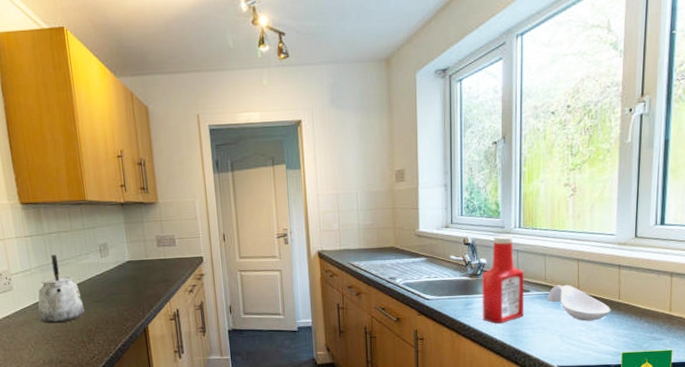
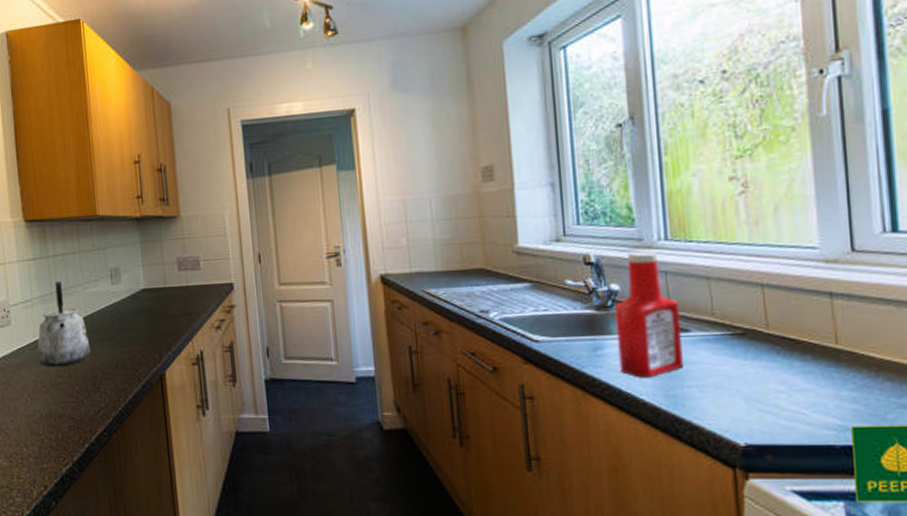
spoon rest: present [547,284,611,321] -> none [718,321,825,377]

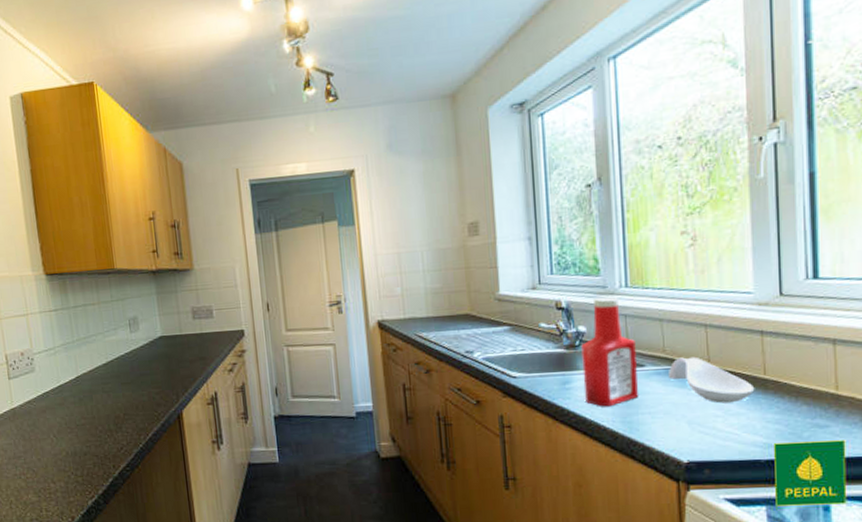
kettle: present [37,281,91,368] -> none [61,330,112,410]
spoon rest: none [718,321,825,377] -> present [667,356,755,404]

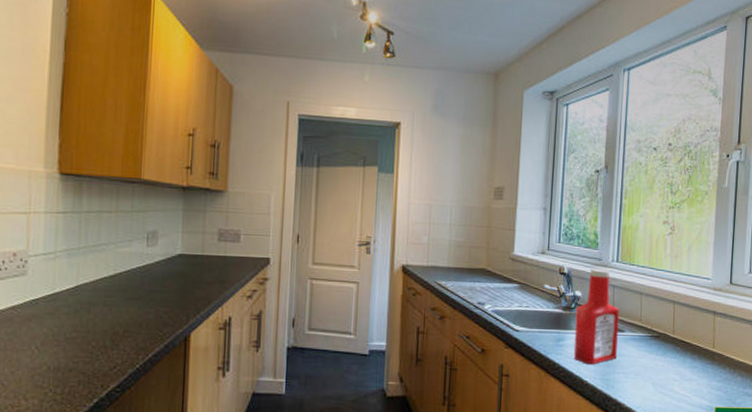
spoon rest: present [667,356,755,404] -> none [641,327,705,370]

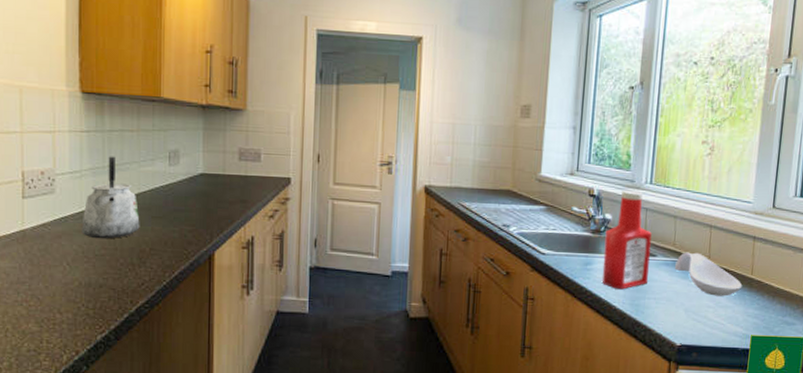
kettle: none [53,237,115,322] -> present [81,156,140,239]
spoon rest: none [641,327,705,370] -> present [674,252,743,297]

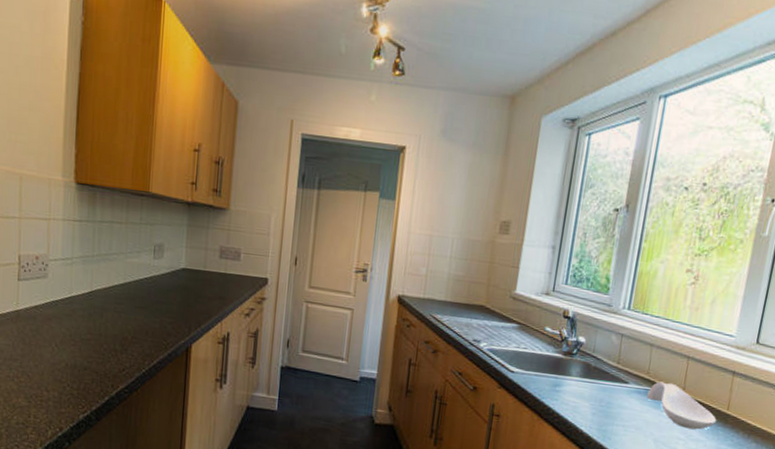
kettle: present [81,156,140,239] -> none [70,246,124,325]
ketchup bottle: present [601,189,652,290] -> none [570,313,626,414]

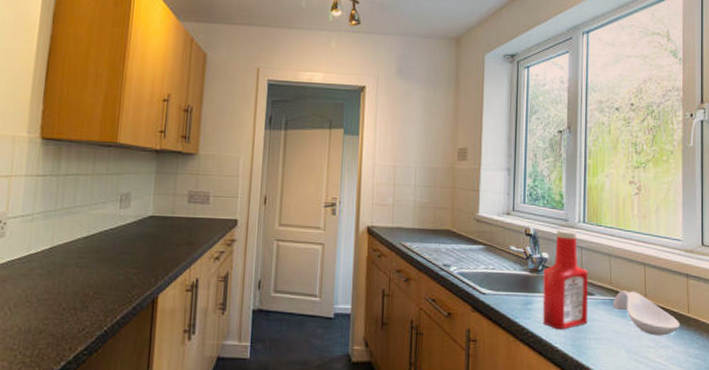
ketchup bottle: none [570,313,626,414] -> present [542,229,588,330]

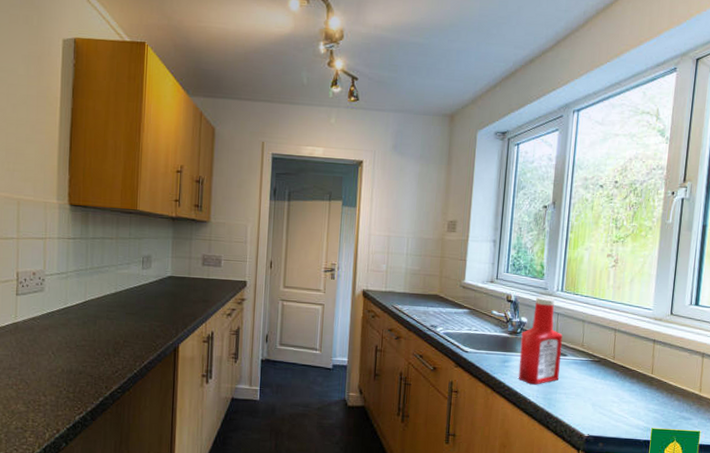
spoon rest: present [612,290,681,336] -> none [582,352,644,393]

